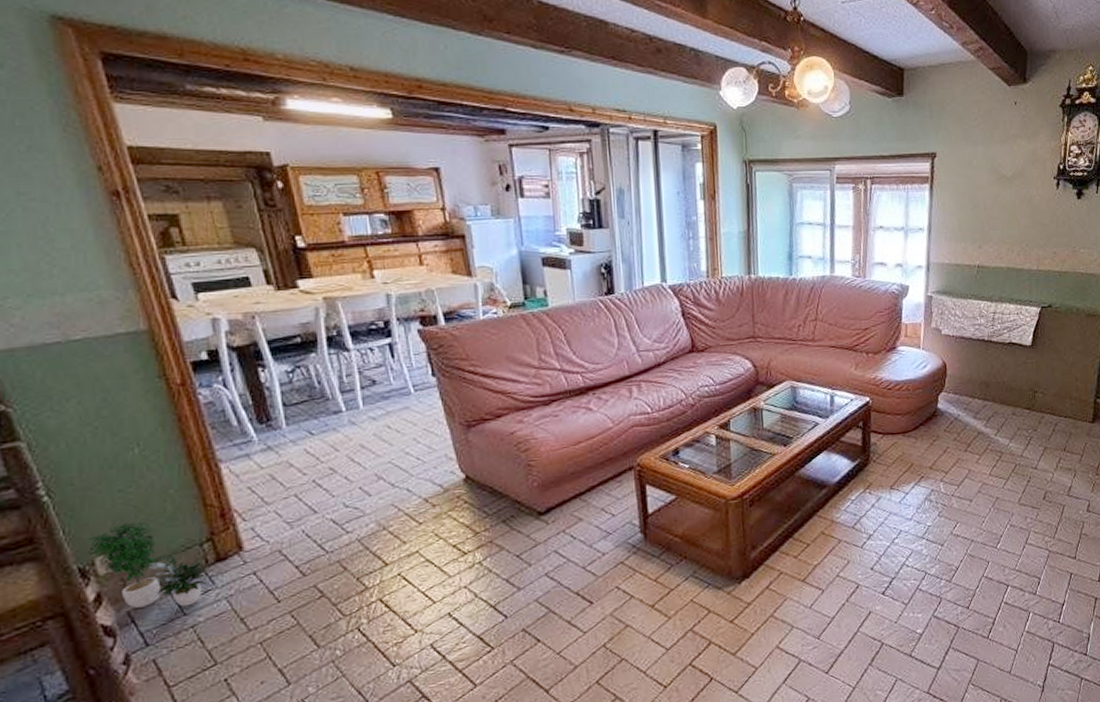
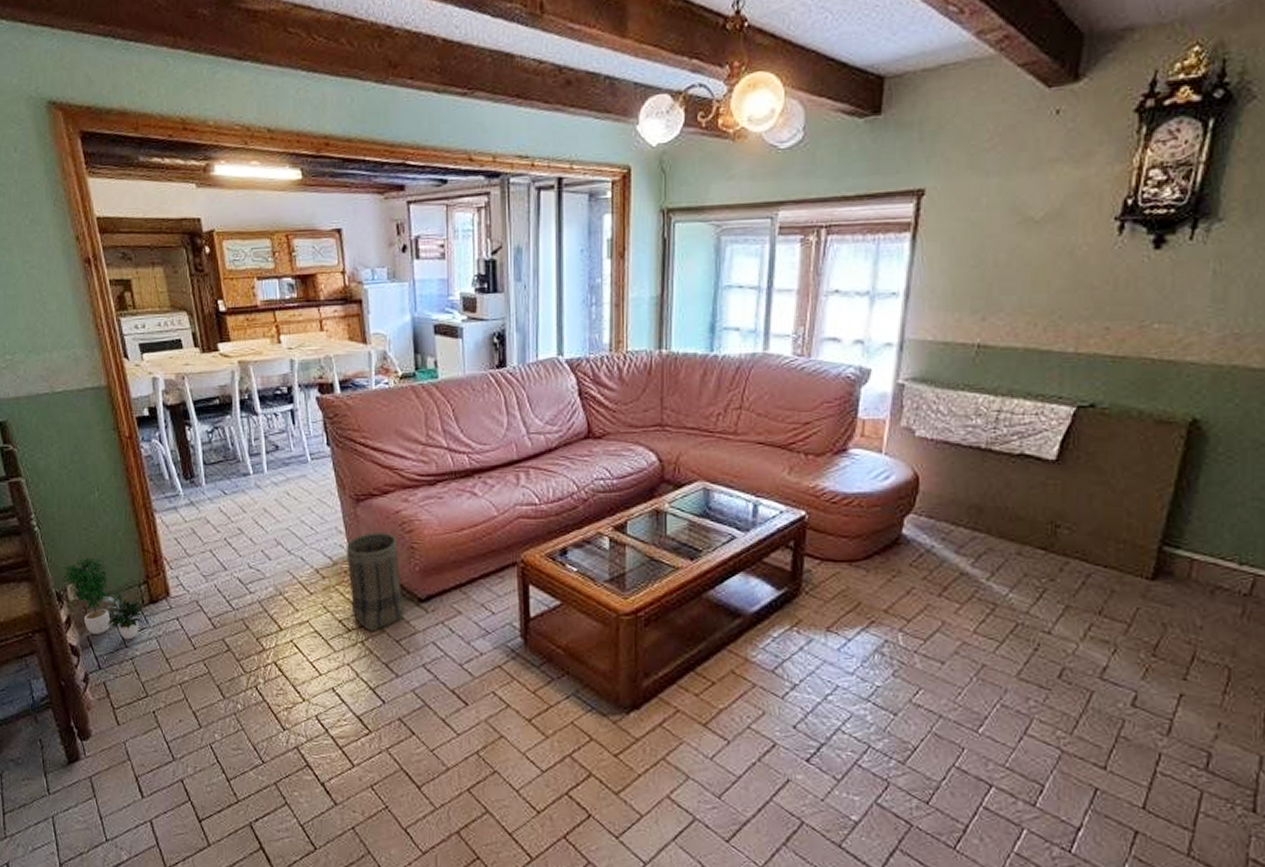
basket: none [457,454,524,552] -> present [346,532,405,632]

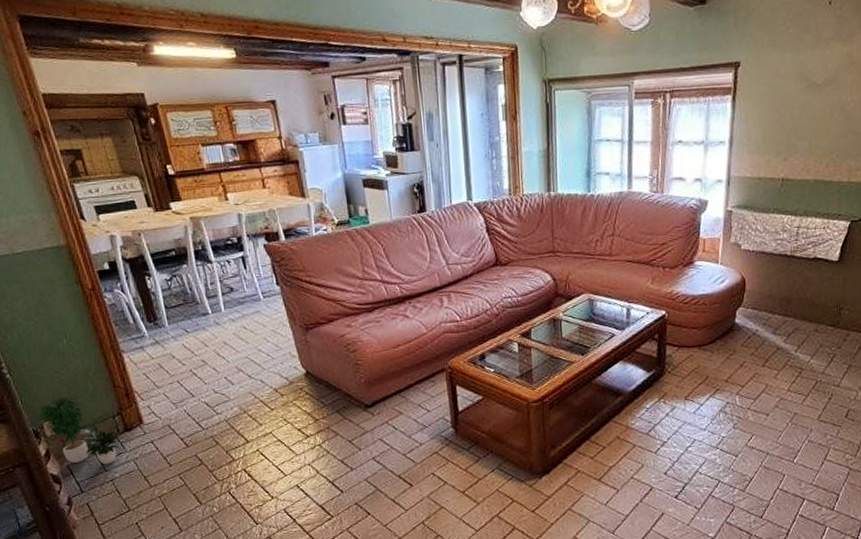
basket: present [346,532,405,632] -> none [299,354,355,436]

